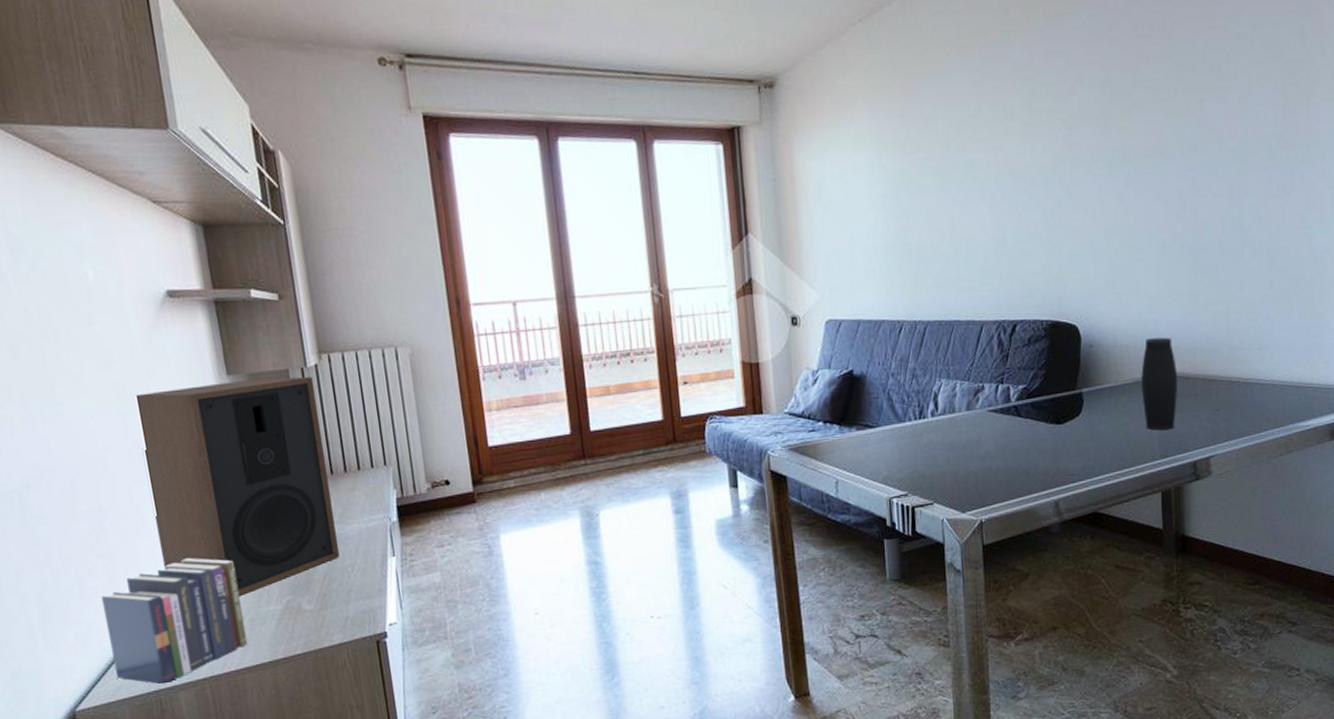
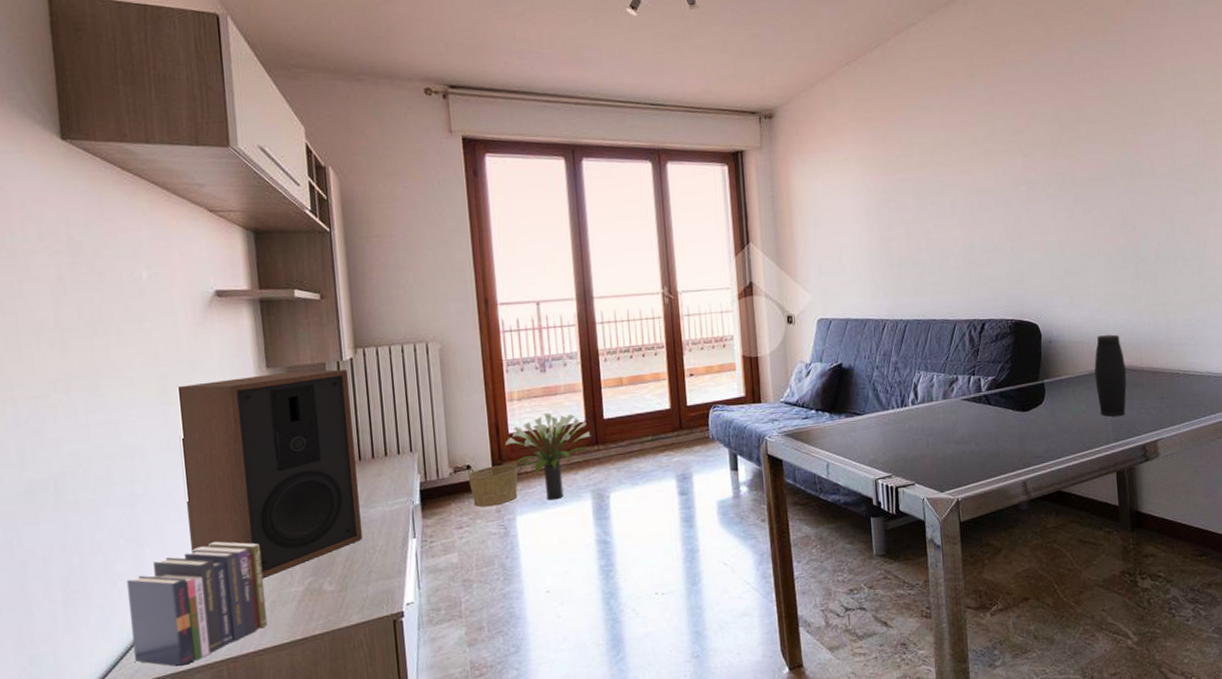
basket: none [446,479,501,525] -> present [468,464,518,507]
potted plant: none [485,424,577,518] -> present [505,413,591,500]

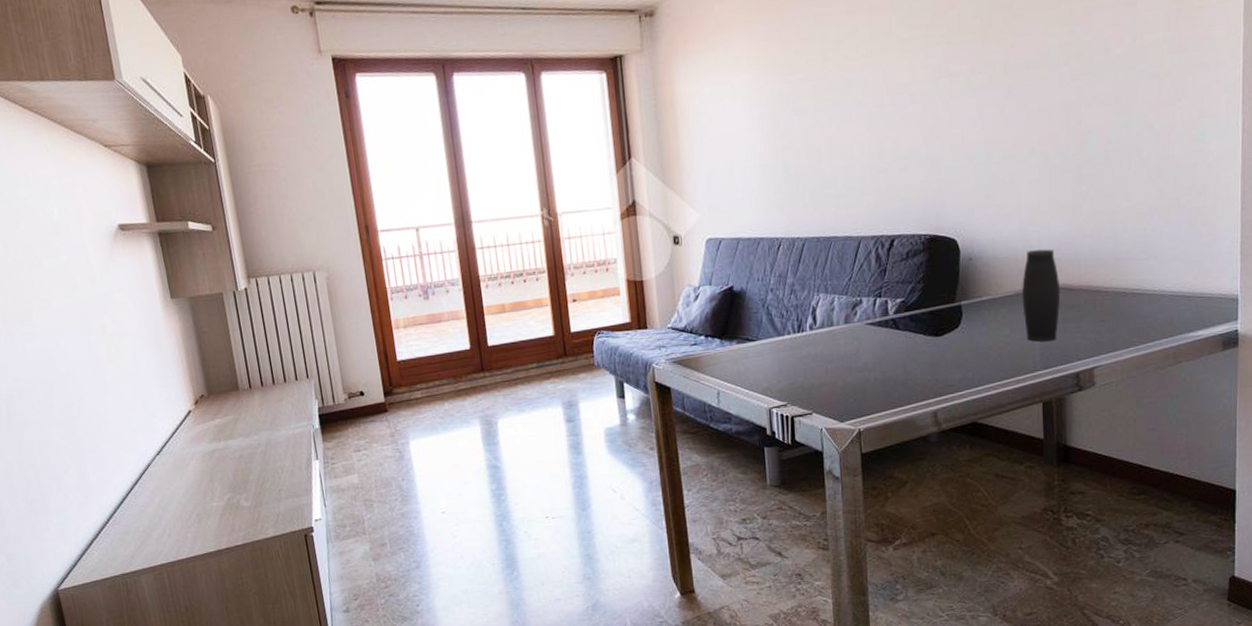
books: present [126,541,268,667] -> none [74,460,197,569]
speaker: present [179,369,362,578] -> none [97,299,271,493]
basket: present [468,464,518,507] -> none [361,390,410,432]
potted plant: present [505,413,591,500] -> none [394,340,477,426]

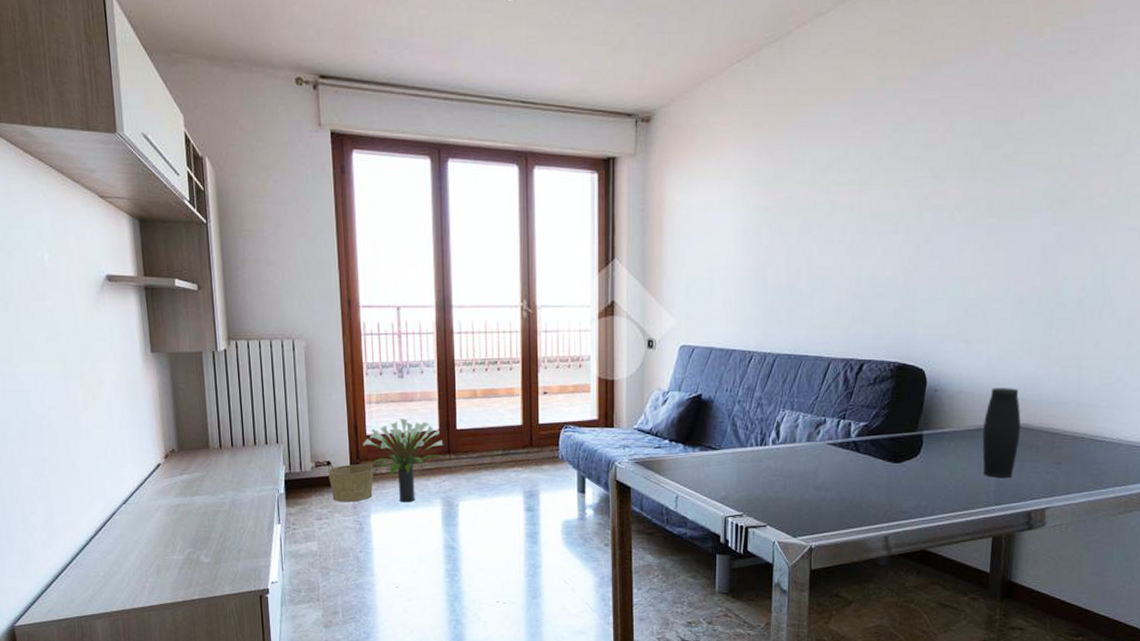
basket: none [361,390,410,432] -> present [328,464,374,502]
potted plant: none [394,340,477,426] -> present [363,418,444,503]

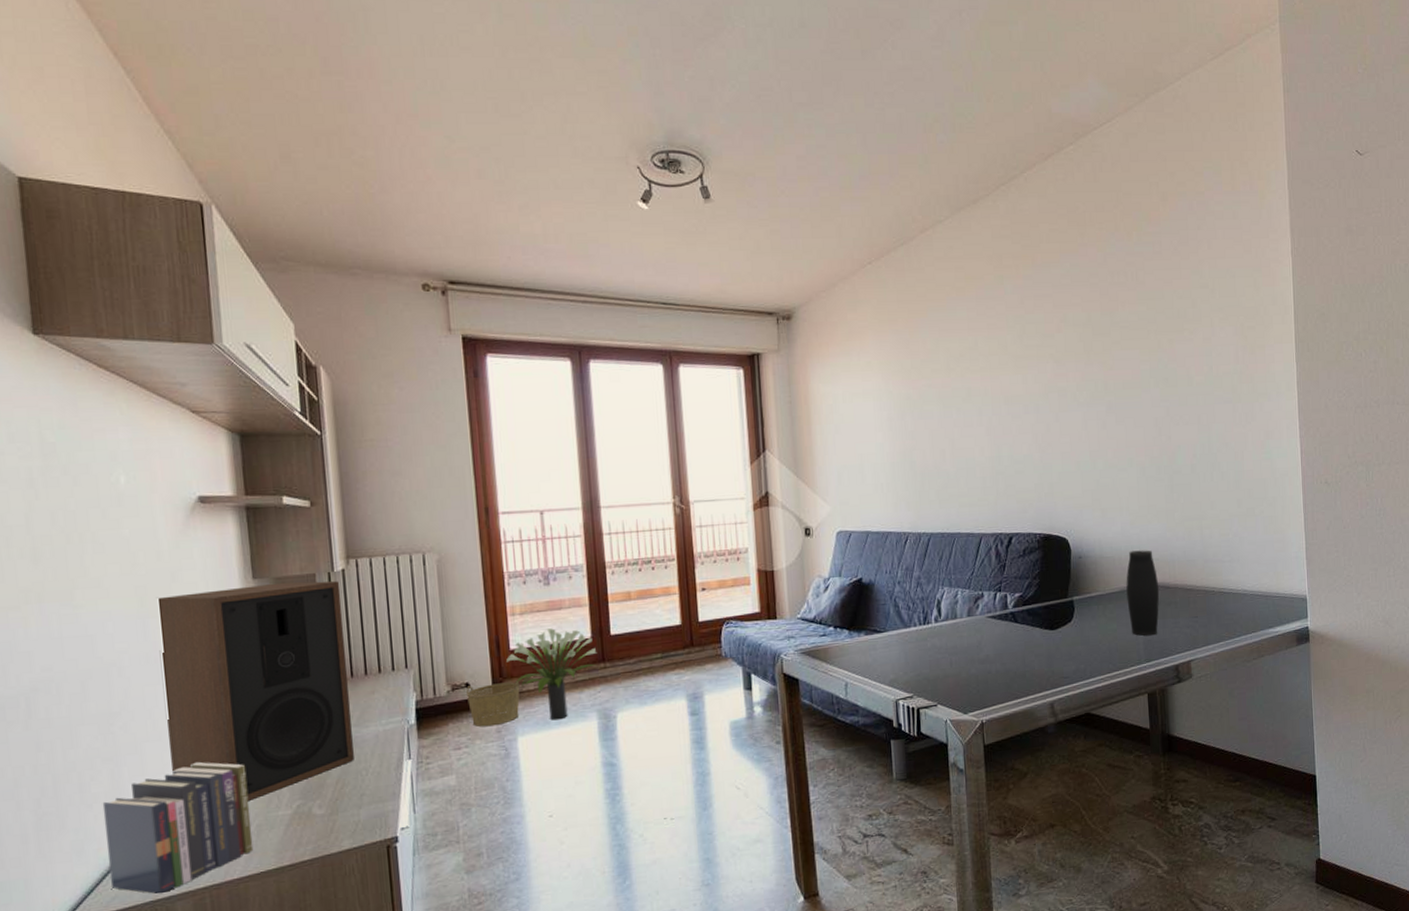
books: none [39,508,155,612] -> present [102,762,254,894]
speaker: none [77,357,234,544] -> present [159,581,354,801]

